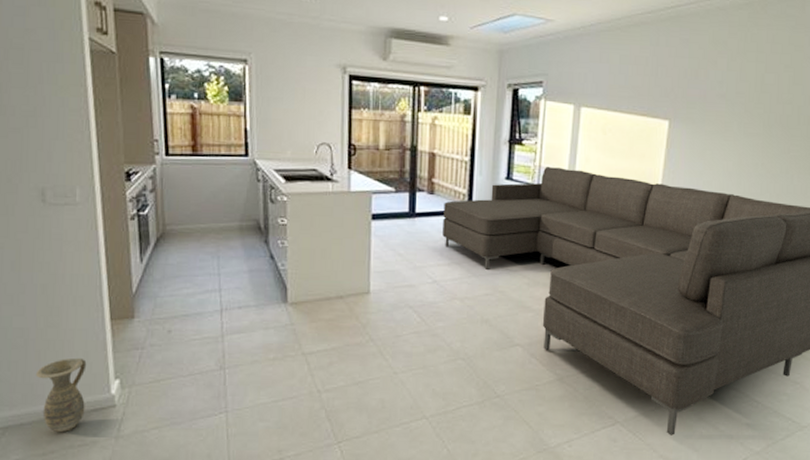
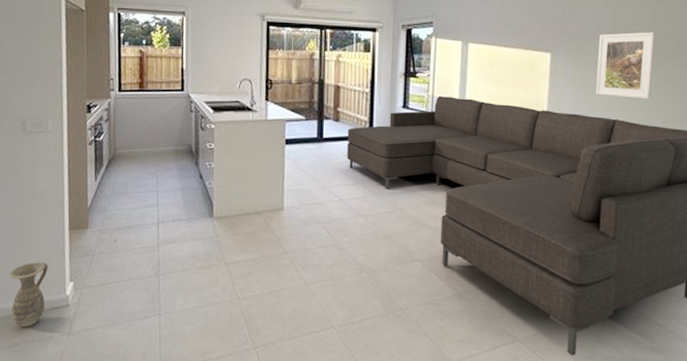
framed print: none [712,100,778,173] -> present [595,32,656,99]

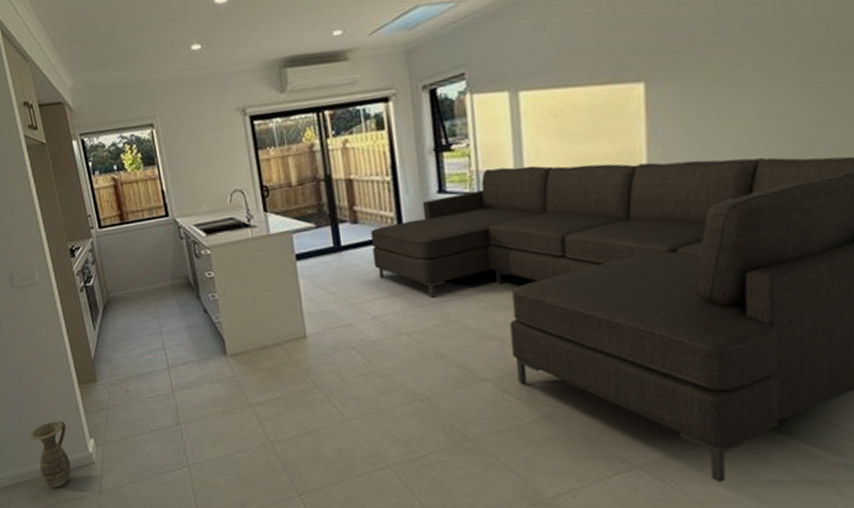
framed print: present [595,32,656,99] -> none [719,18,817,129]

